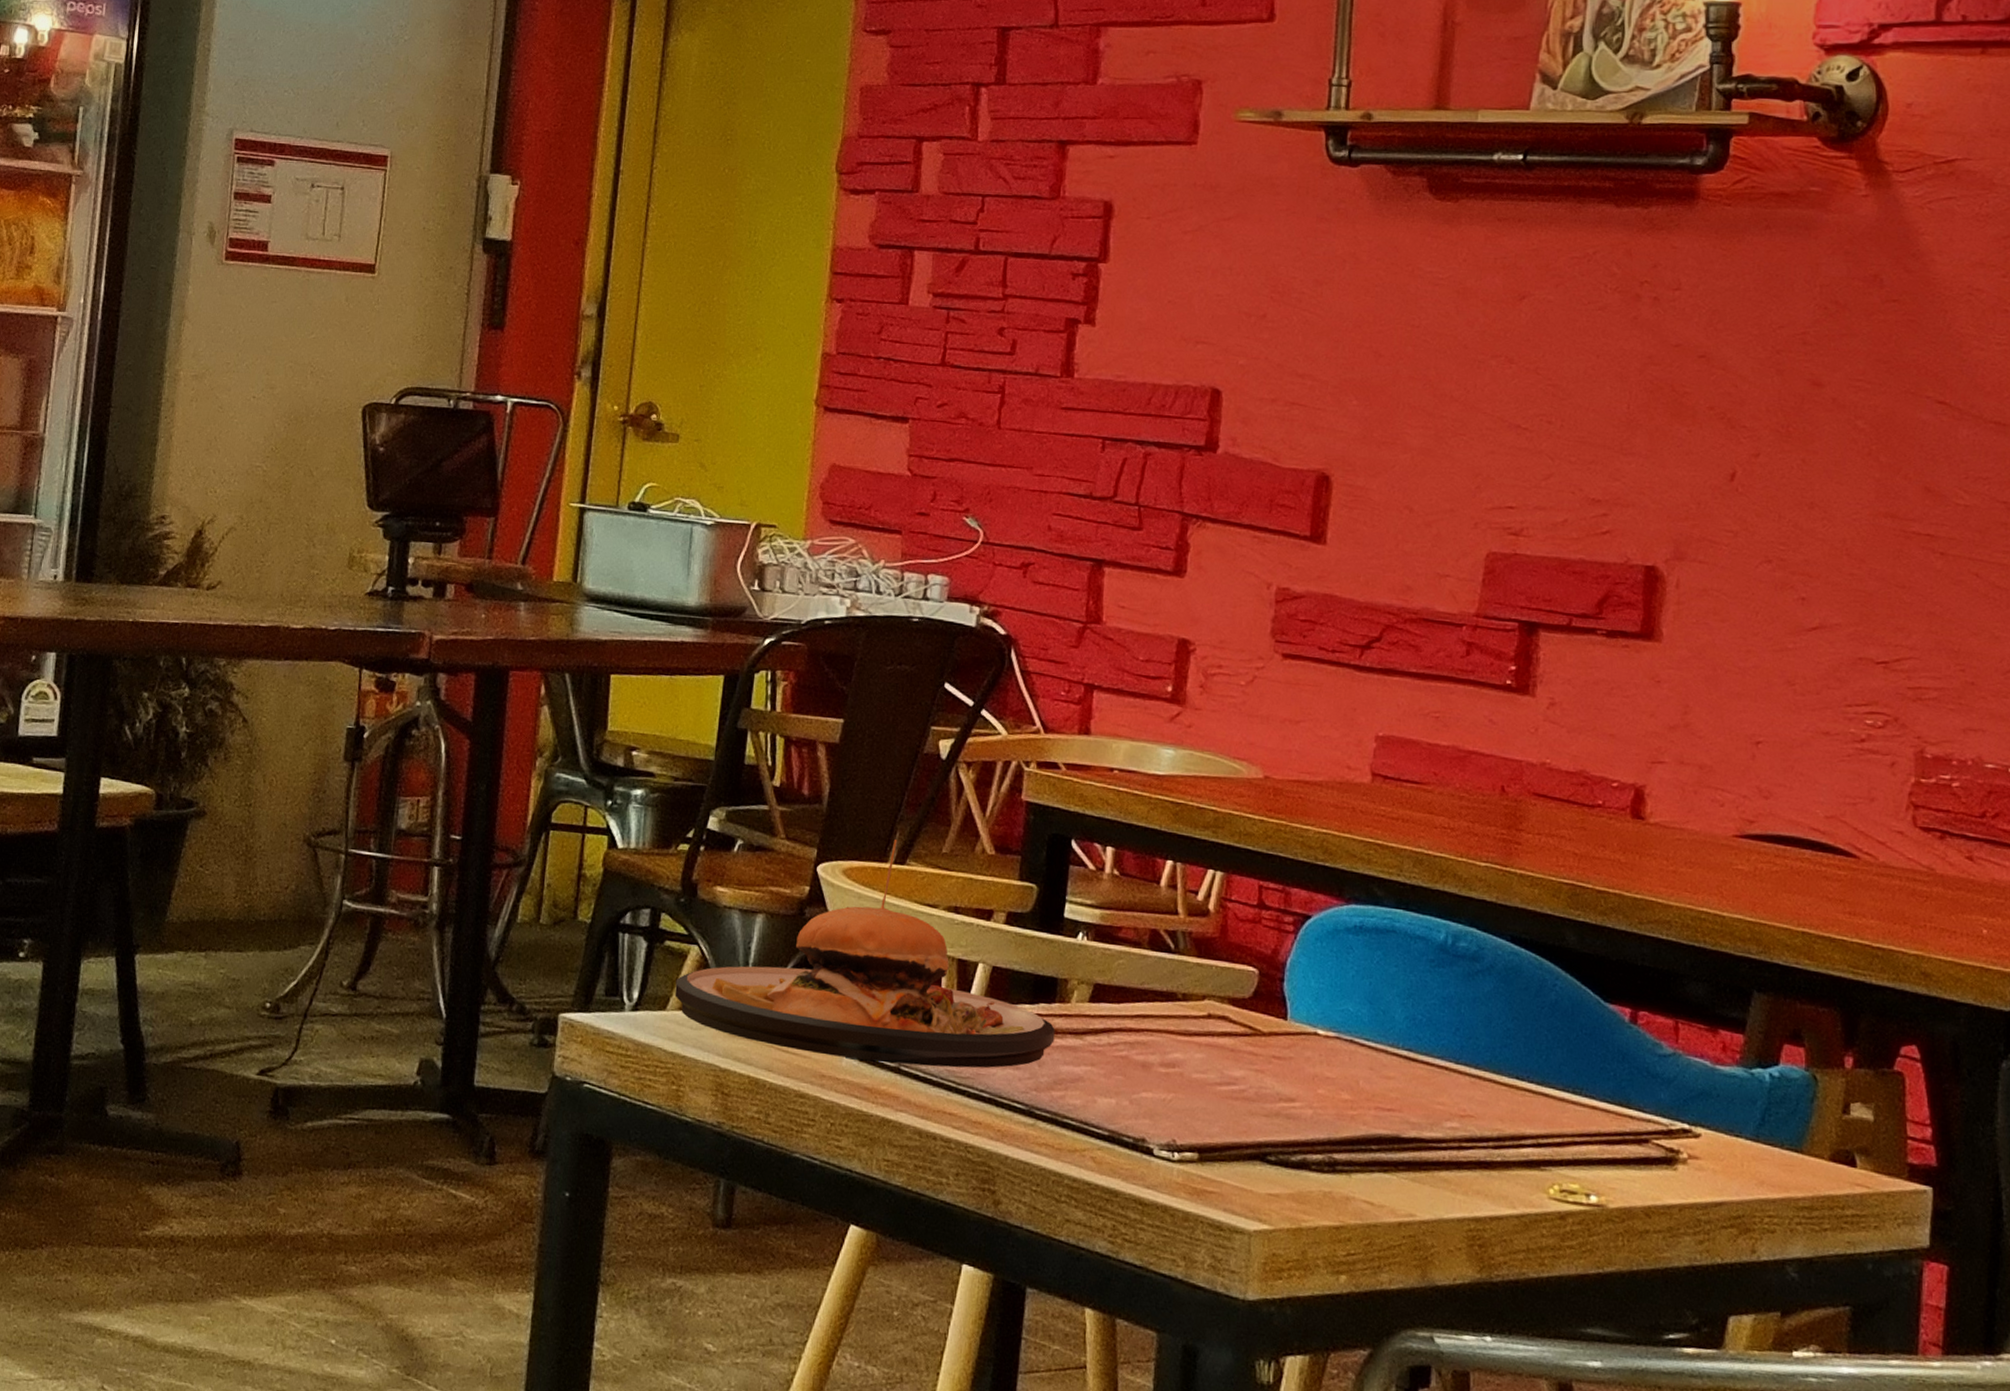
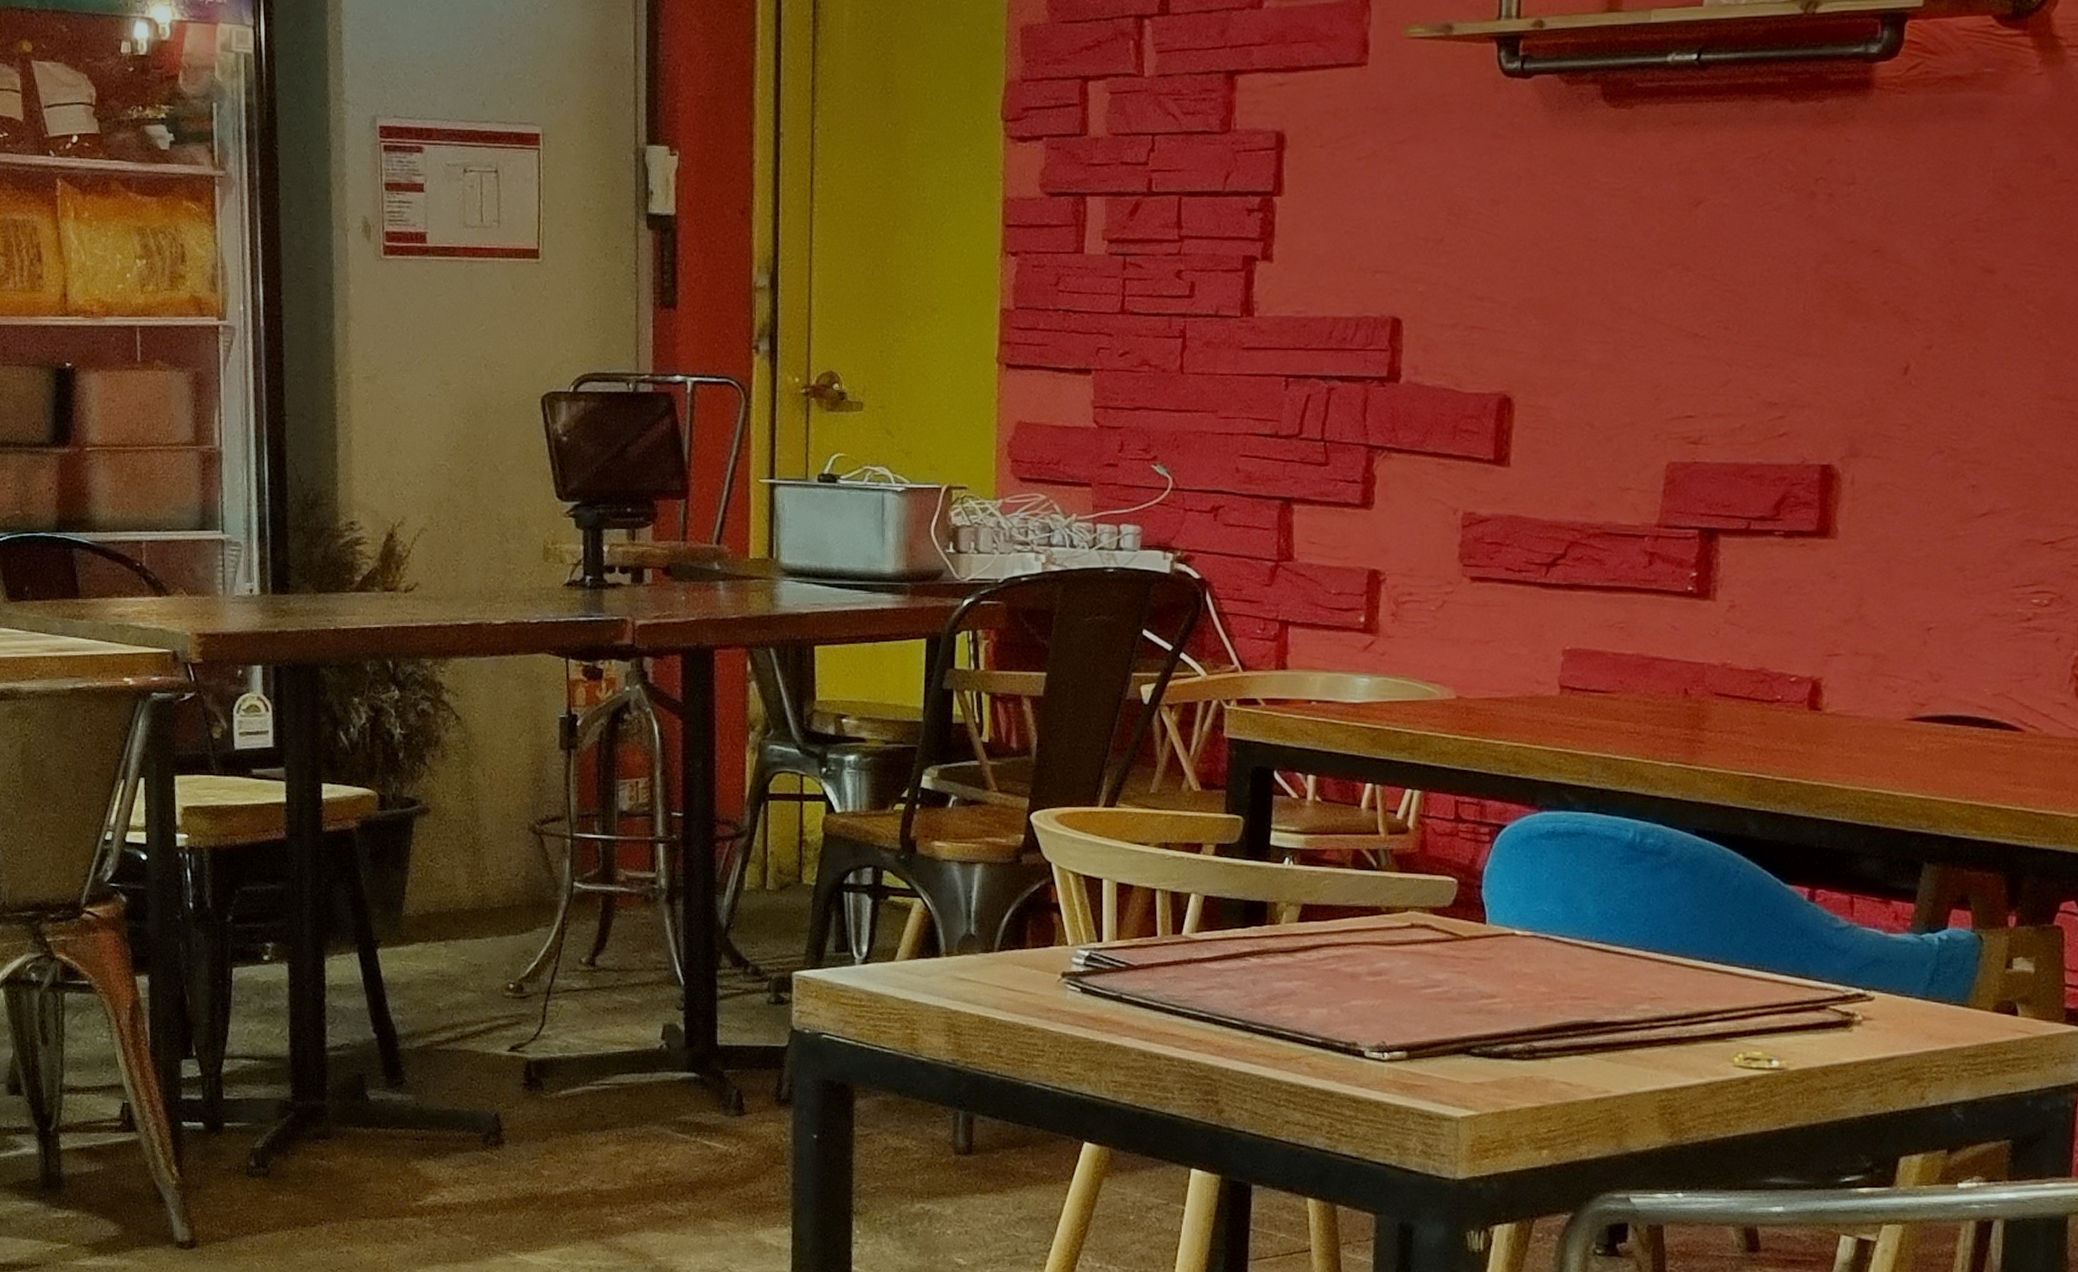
plate: present [675,840,1055,1069] -> none [902,784,1267,993]

